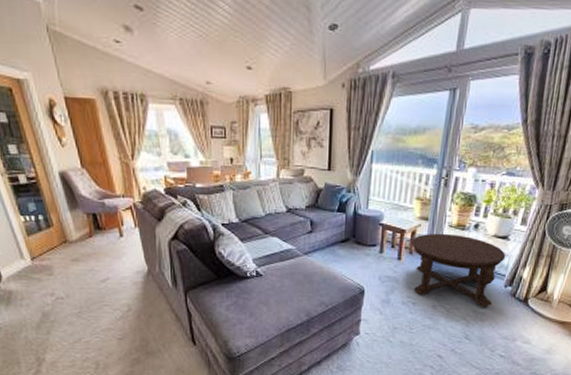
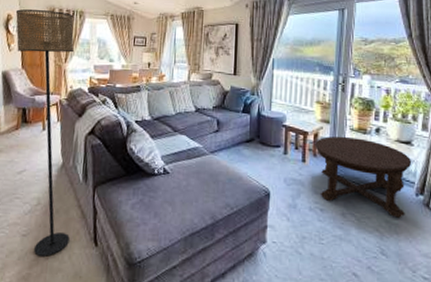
floor lamp: none [58,92,167,356] -> present [15,9,74,257]

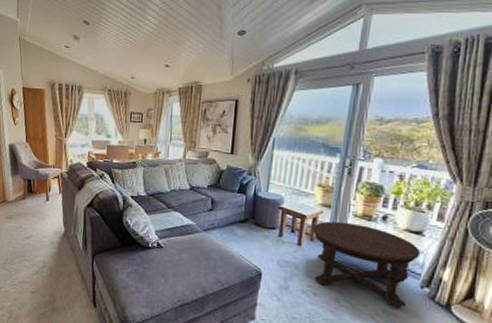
floor lamp: present [15,9,74,257] -> none [19,84,73,312]

